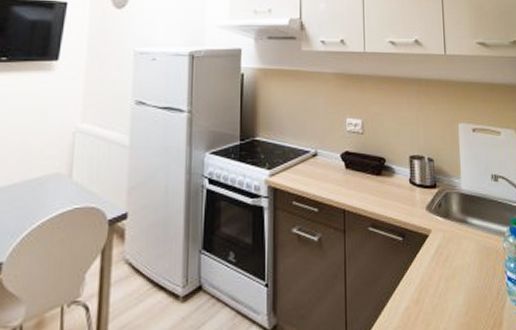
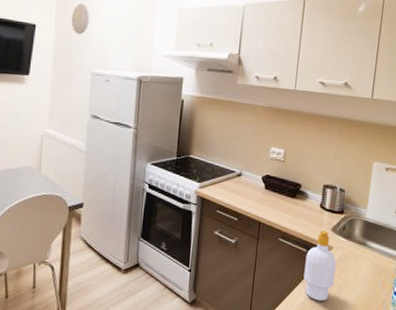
soap bottle: none [402,211,439,303] -> present [303,231,337,301]

